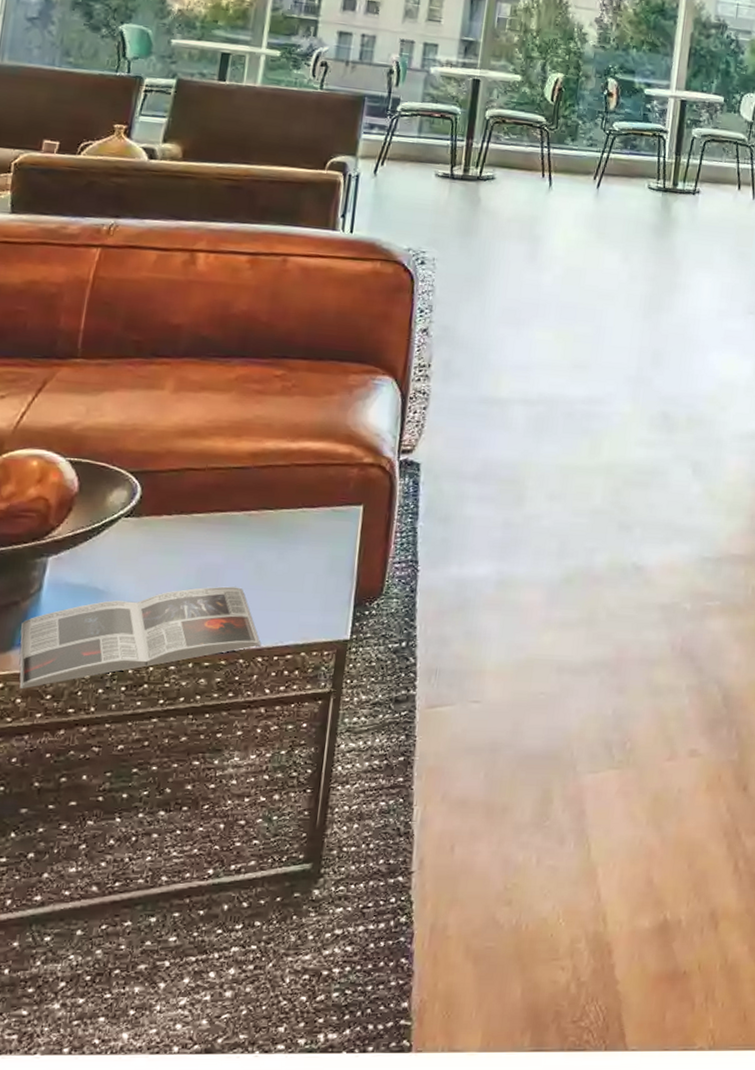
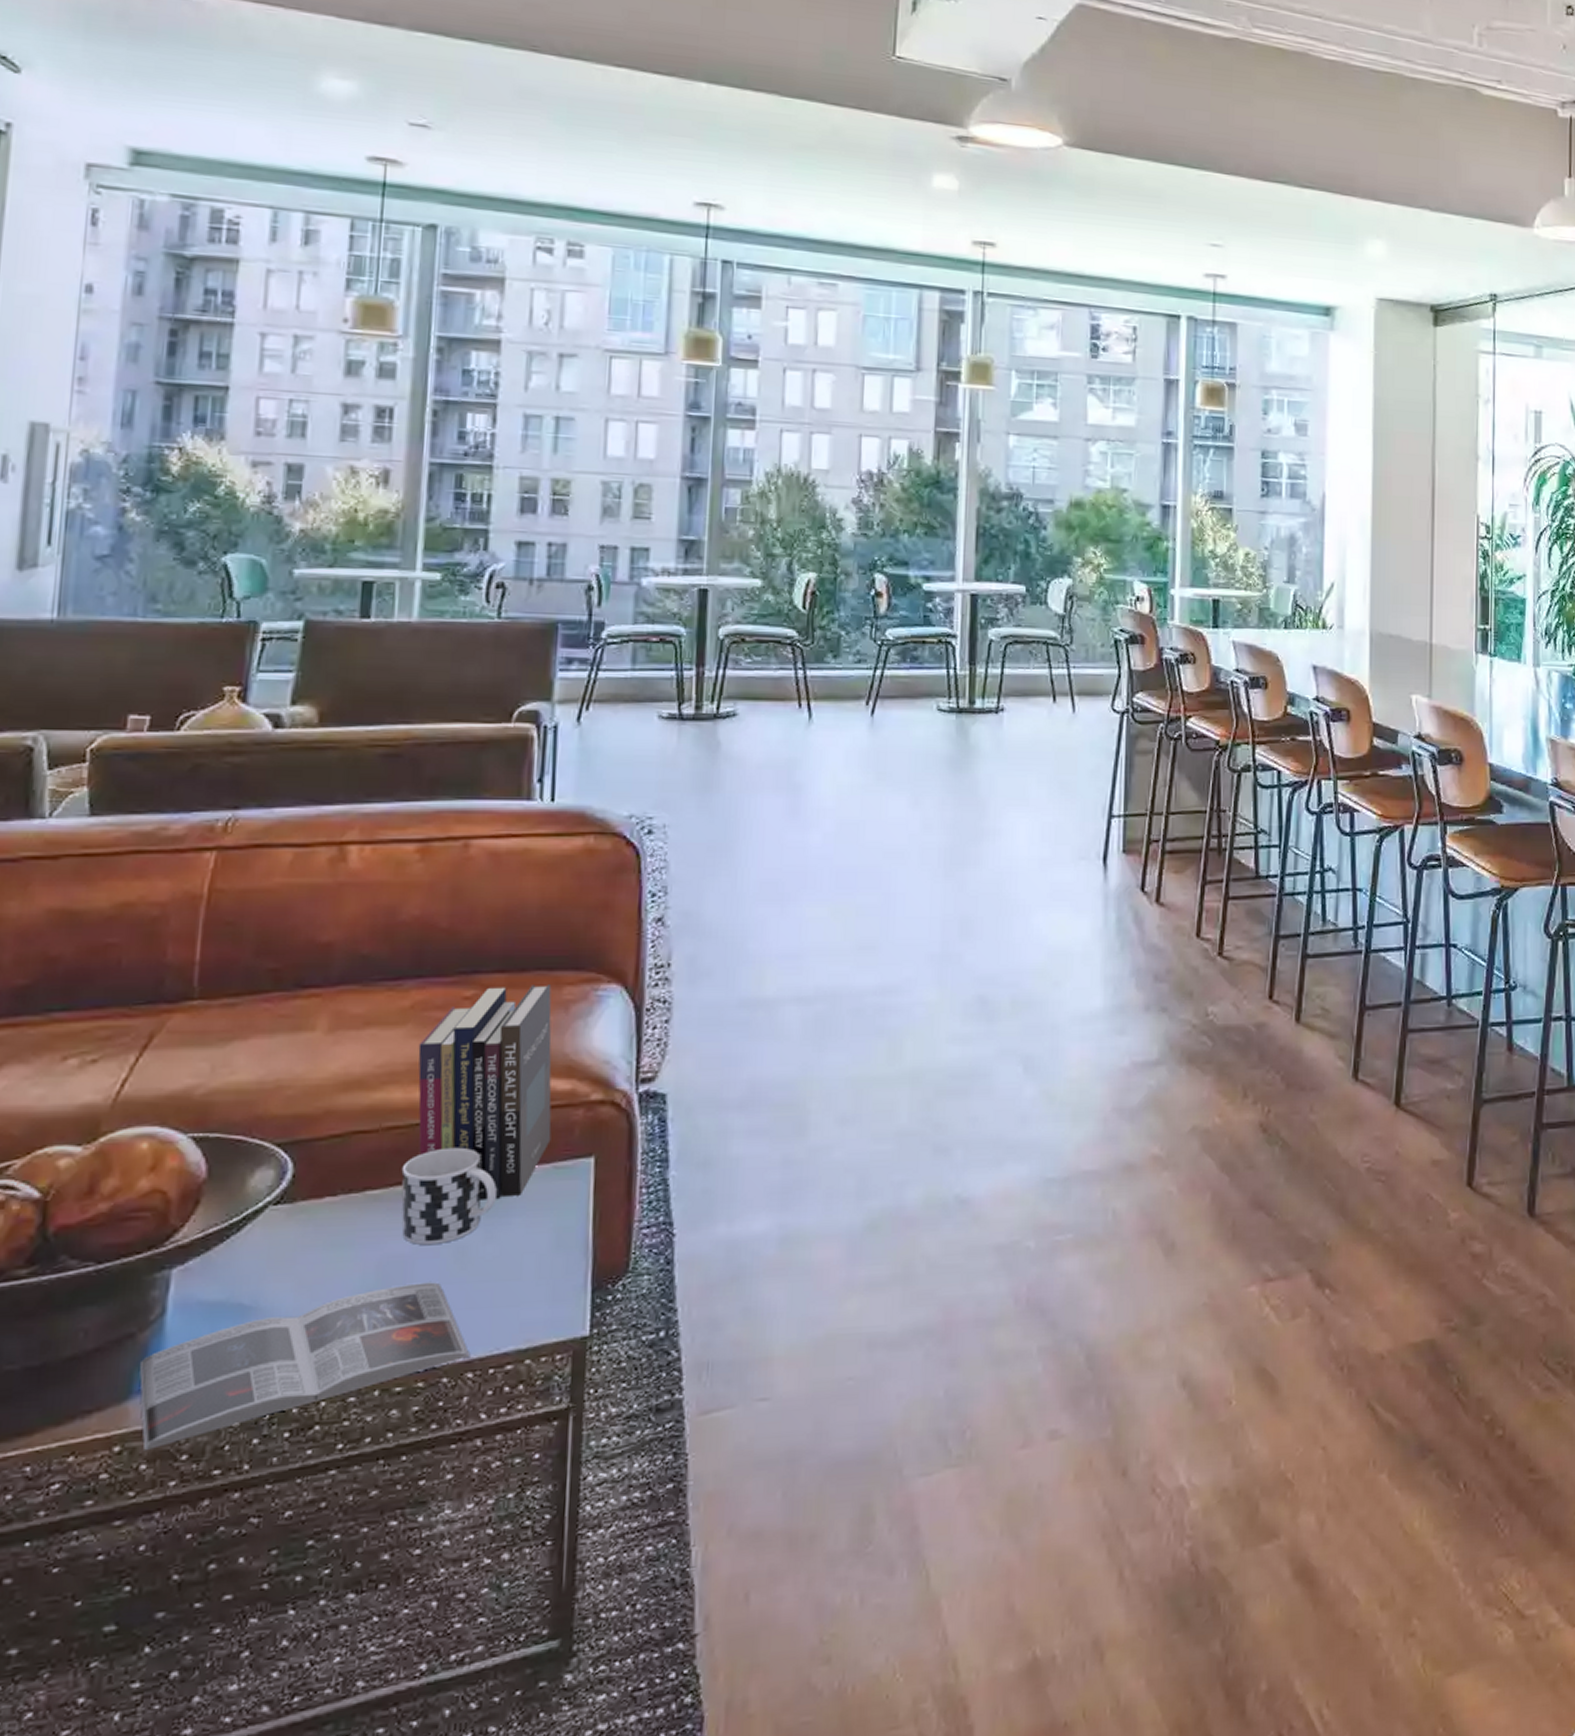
cup: none [217,487,290,560] -> present [401,1147,498,1246]
books: none [233,370,341,530] -> present [418,985,552,1200]

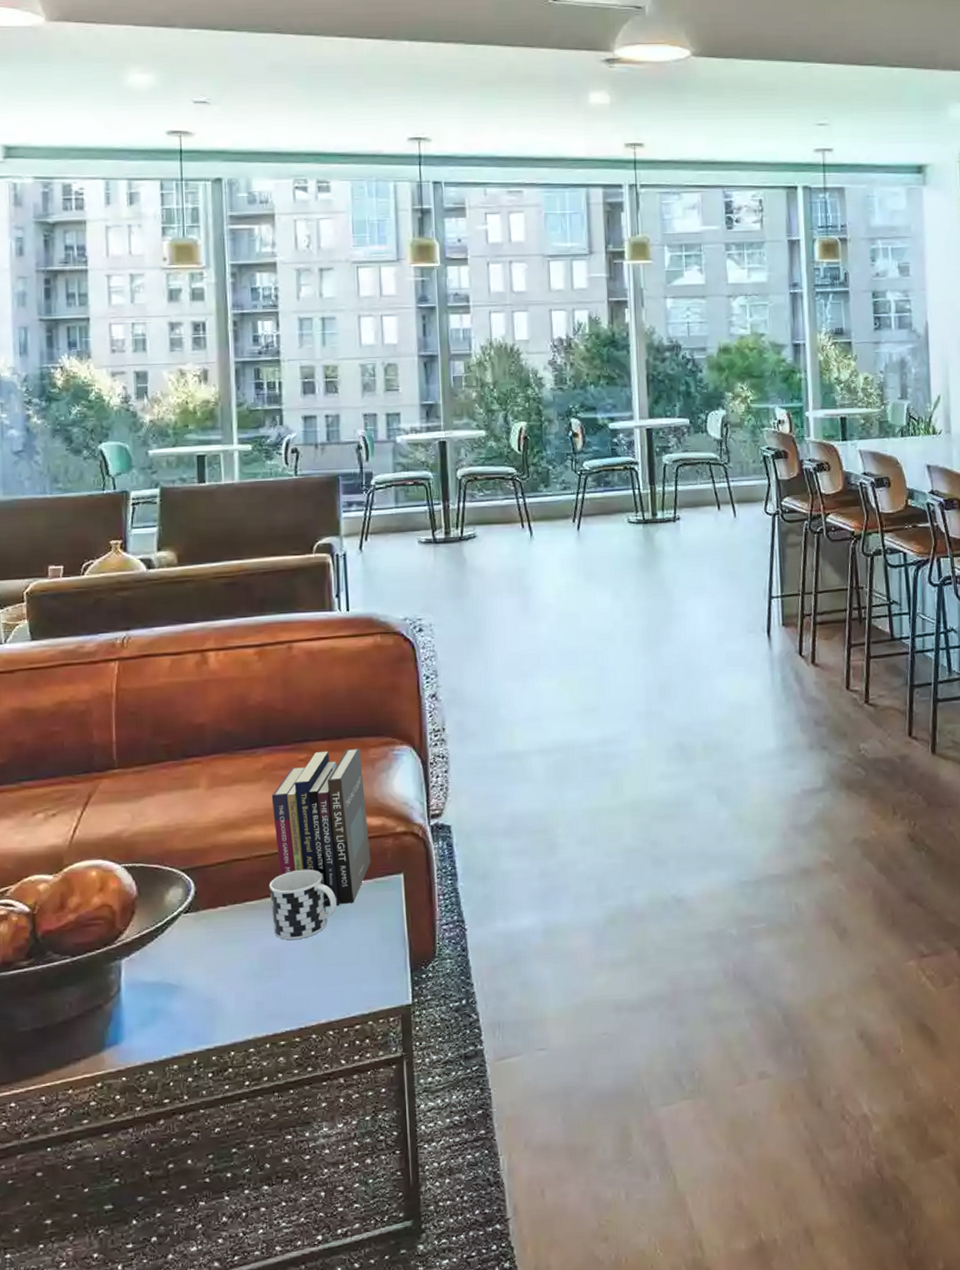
magazine: present [140,1282,471,1452] -> none [108,966,330,1087]

